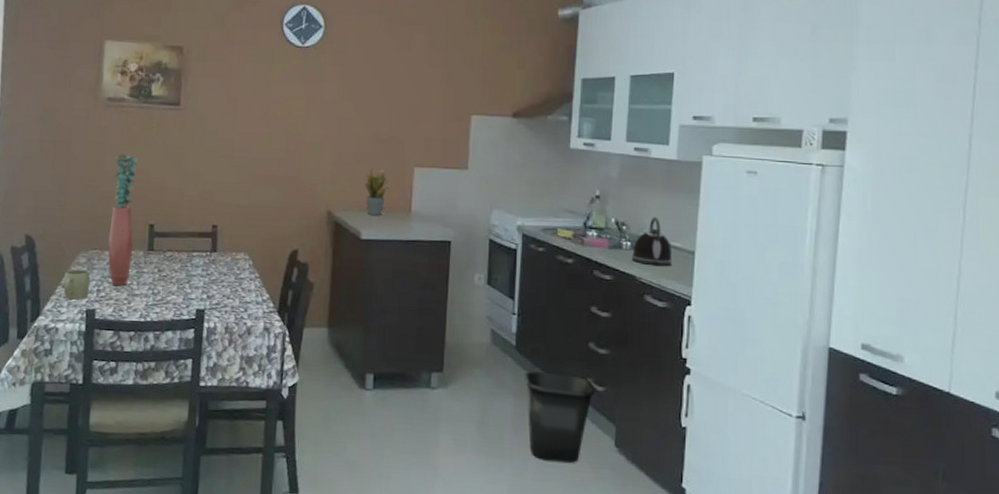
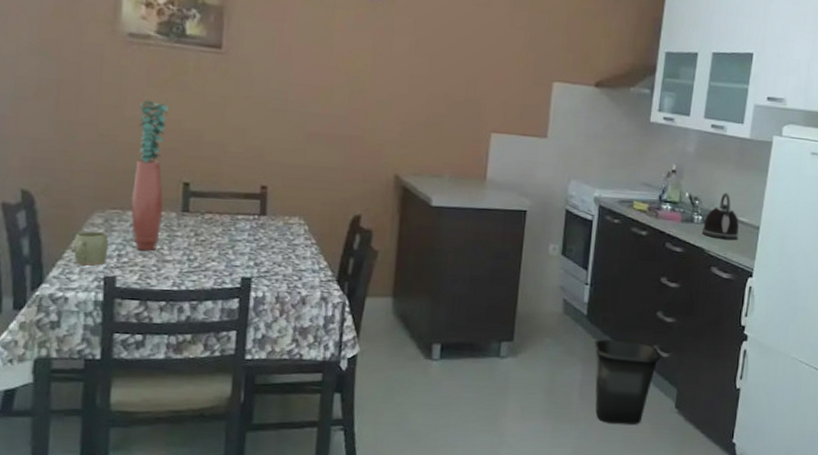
potted plant: present [364,167,390,216] -> none [437,131,465,183]

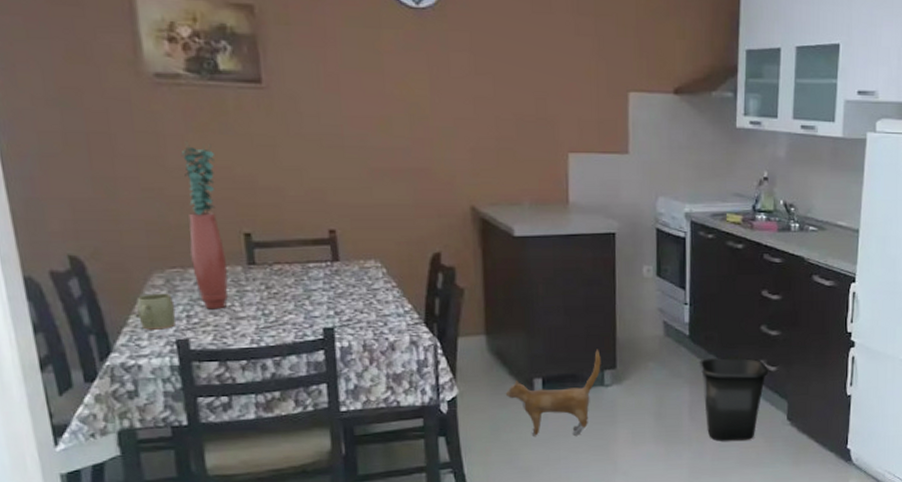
cat: none [404,320,500,404] -> present [505,349,601,436]
kettle: present [701,192,739,241] -> none [799,197,839,246]

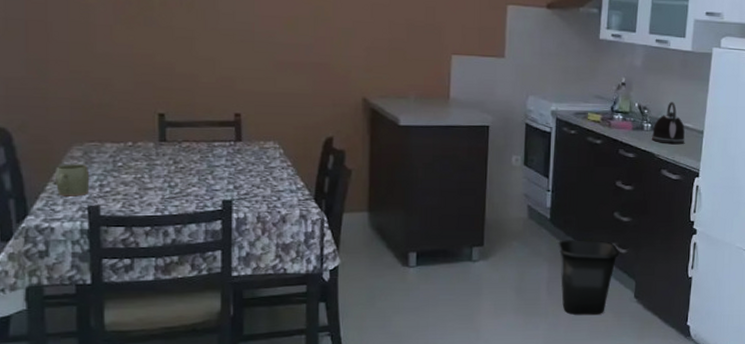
vase: present [181,140,228,310] -> none [108,30,140,180]
cat: present [505,349,601,436] -> none [382,228,470,305]
kettle: none [799,197,839,246] -> present [651,101,685,145]

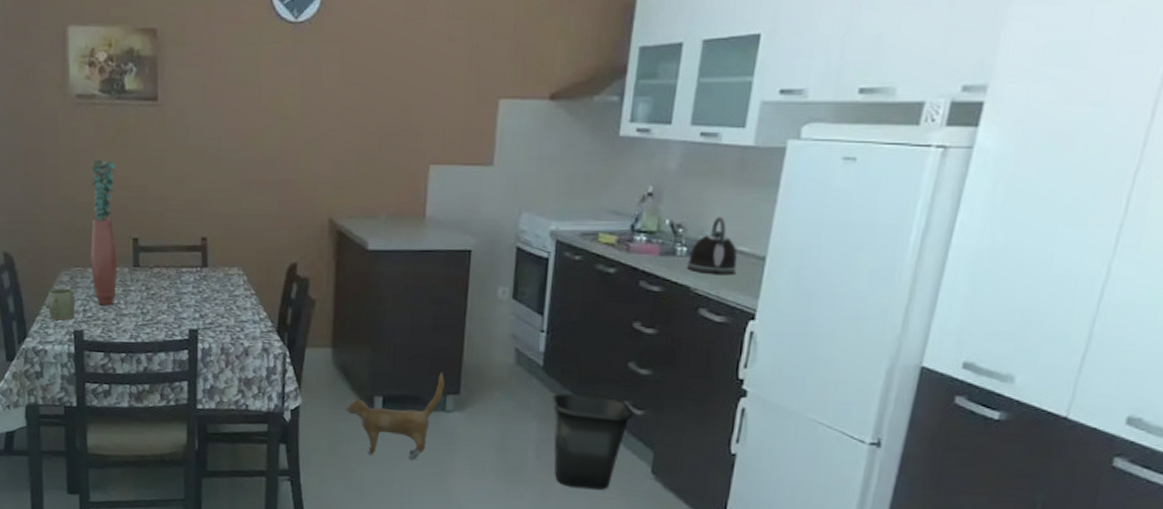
vase: none [108,30,140,180] -> present [90,154,117,306]
cat: none [382,228,470,305] -> present [345,372,445,460]

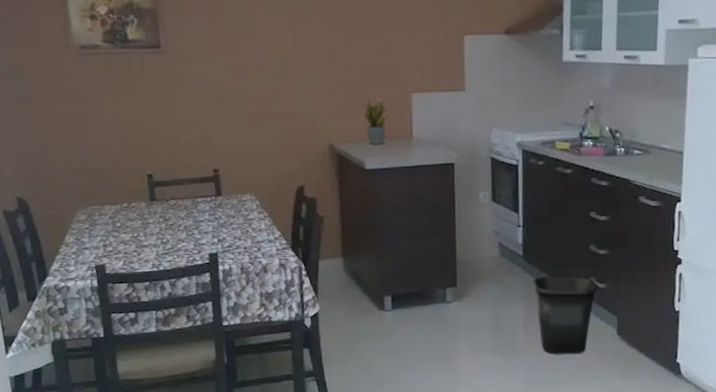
mug: present [48,288,76,321] -> none [66,226,96,258]
vase: present [90,154,117,306] -> none [99,99,135,240]
cat: present [345,372,445,460] -> none [360,269,443,348]
potted plant: none [371,167,401,223] -> present [363,97,390,146]
kettle: present [686,216,738,276] -> none [625,122,663,169]

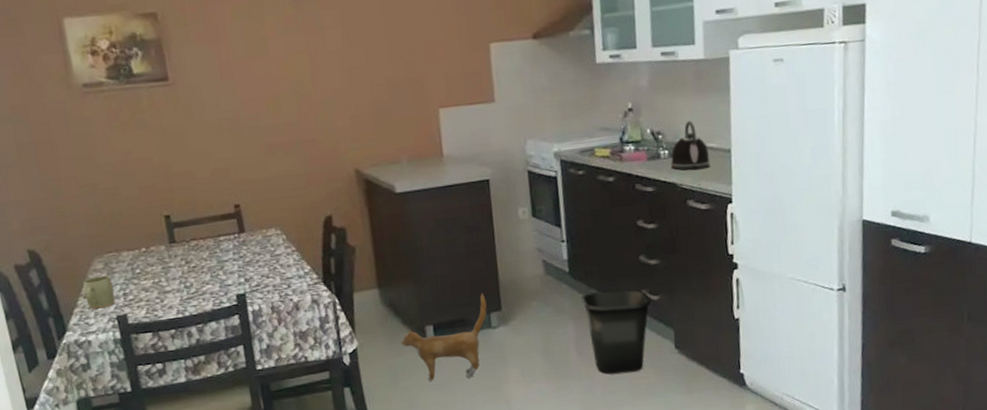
mug: none [66,226,96,258] -> present [83,275,116,310]
cat: none [360,269,443,348] -> present [400,293,487,381]
potted plant: present [363,97,390,146] -> none [389,116,417,167]
kettle: none [625,122,663,169] -> present [670,120,711,171]

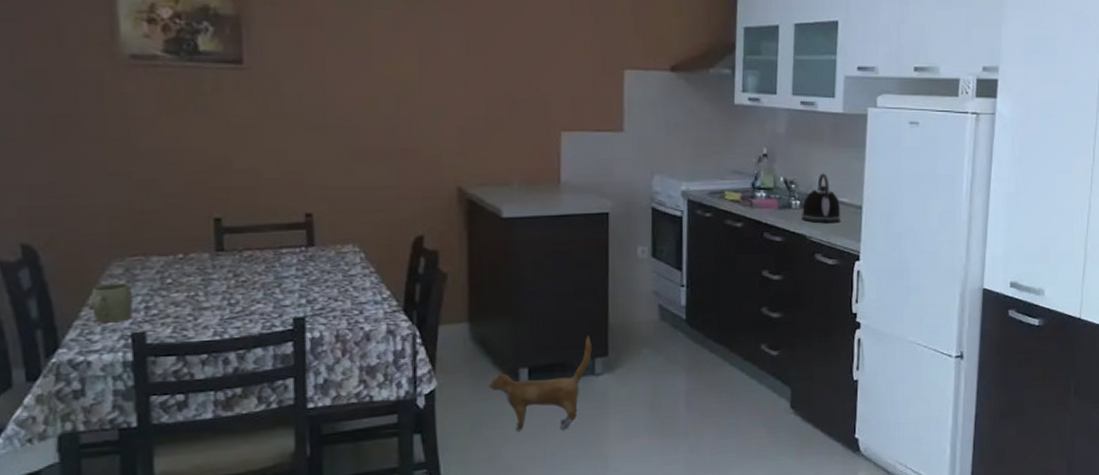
waste bin: present [580,289,652,374] -> none [696,342,771,432]

